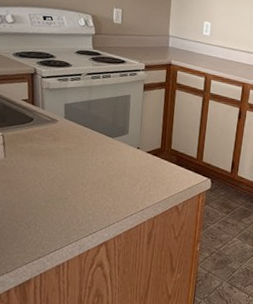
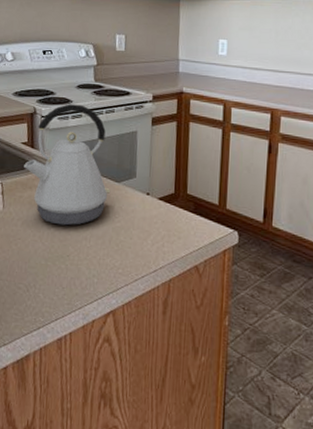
kettle: none [25,67,106,173] -> present [24,104,111,226]

